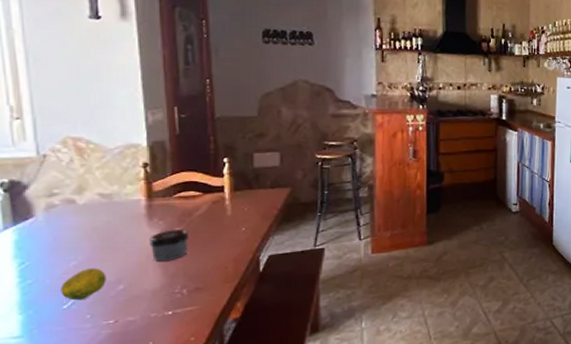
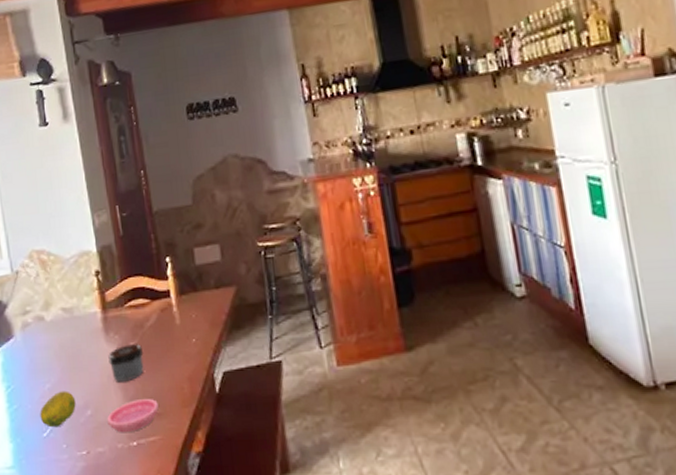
saucer: none [141,276,199,305] -> present [107,399,159,433]

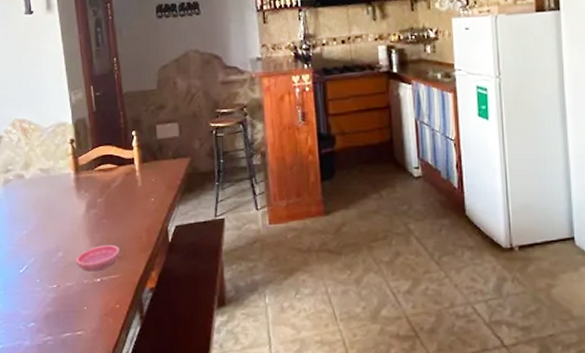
fruit: present [40,390,76,428] -> none [17,236,49,266]
jar: present [108,344,144,382] -> none [79,201,109,231]

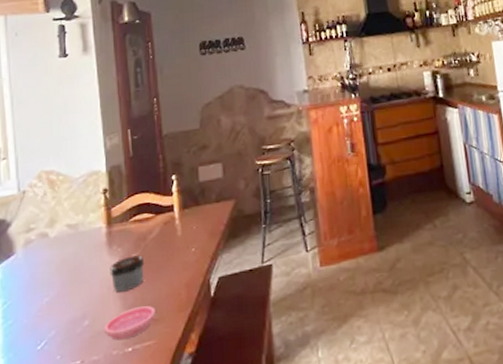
jar: none [79,201,109,231] -> present [110,255,145,292]

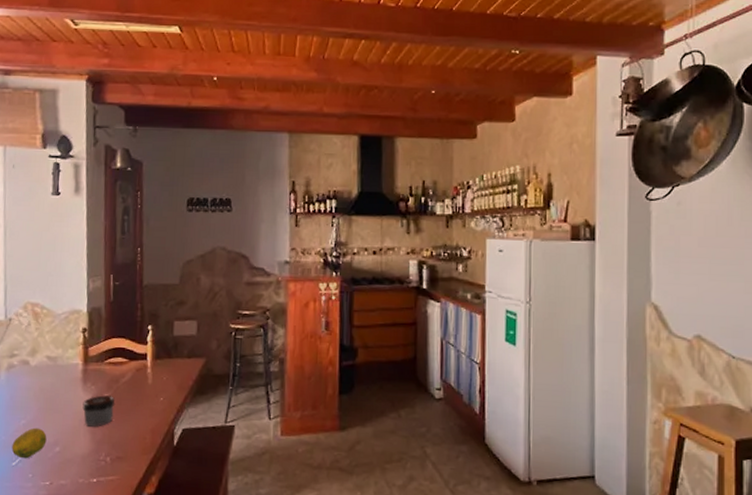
fruit: none [35,303,74,340] -> present [12,427,47,459]
saucer: present [104,306,155,341] -> none [73,443,121,471]

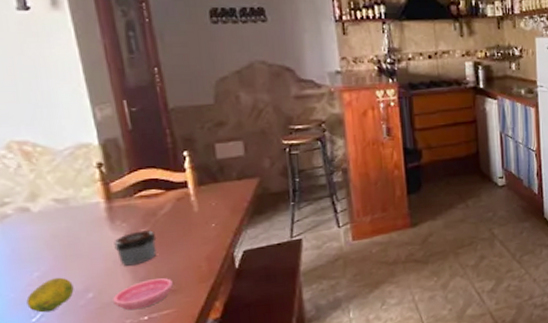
saucer: none [73,443,121,471] -> present [113,278,173,310]

